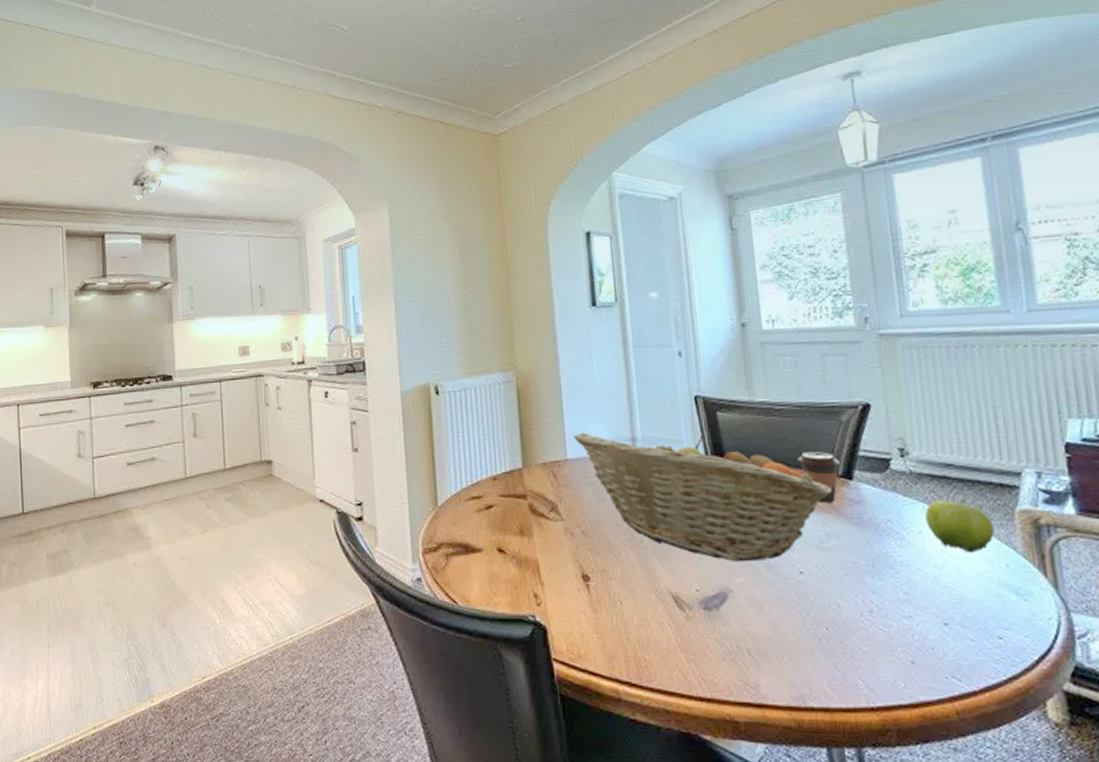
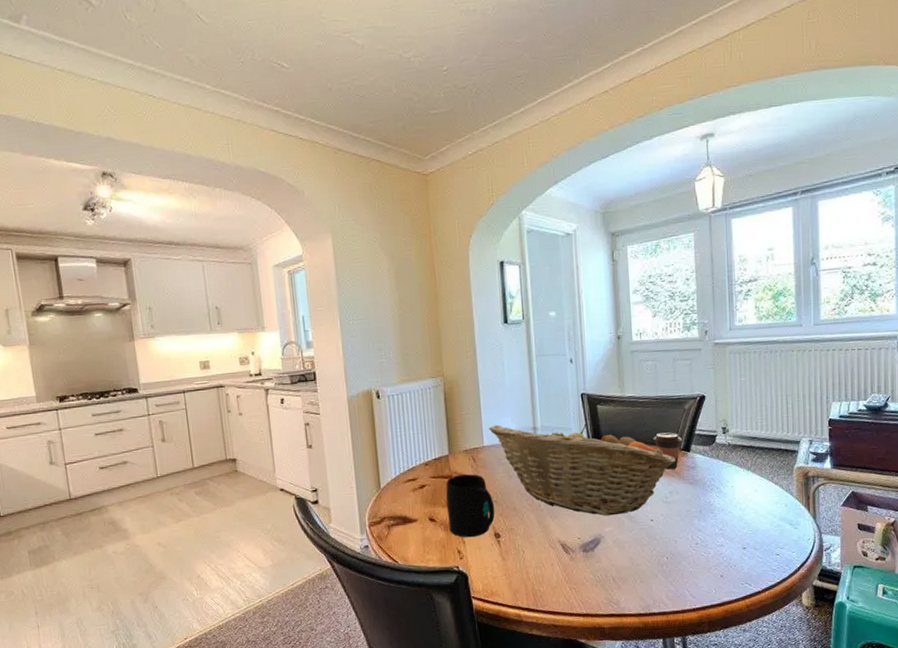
mug: none [518,494,583,578] -> present [446,474,495,538]
fruit: present [925,499,994,552] -> none [737,461,779,498]

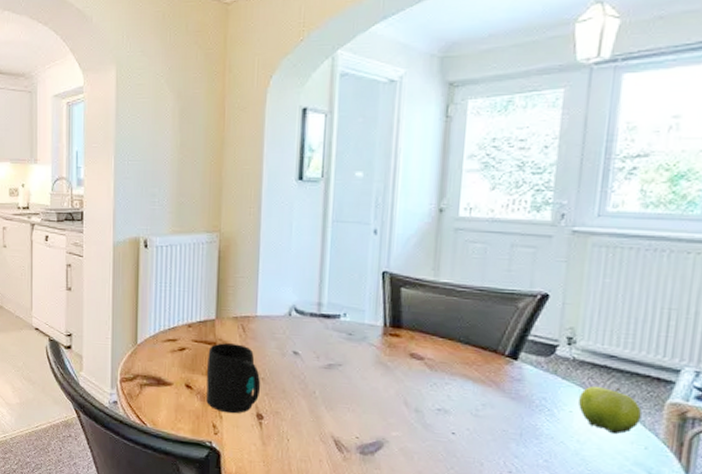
fruit basket: present [489,423,675,516] -> none [265,294,496,420]
coffee cup: present [653,432,682,470] -> none [469,332,509,378]
fruit: none [737,461,779,498] -> present [578,385,642,434]

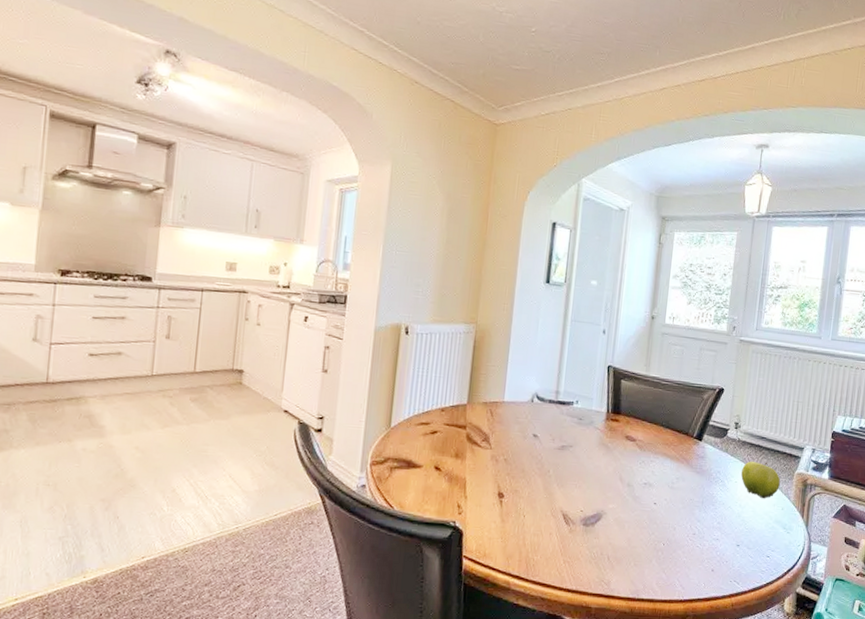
mug: present [206,343,261,414] -> none [453,426,504,494]

